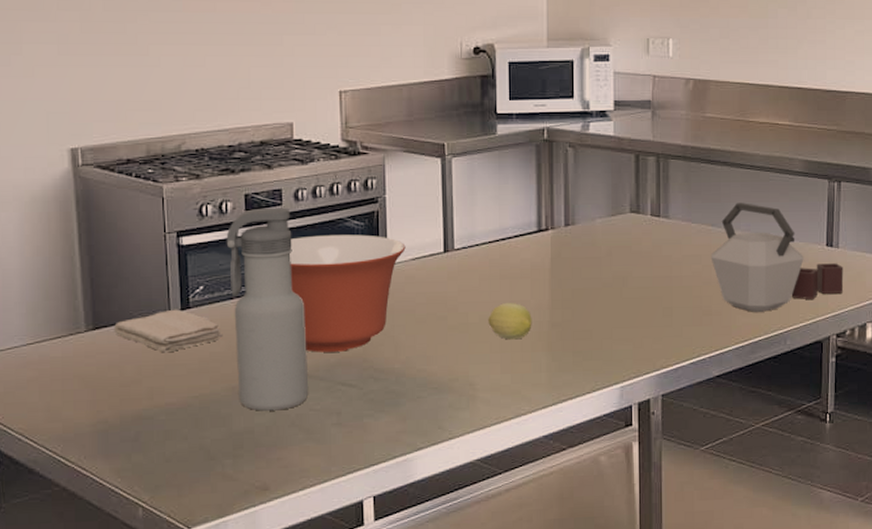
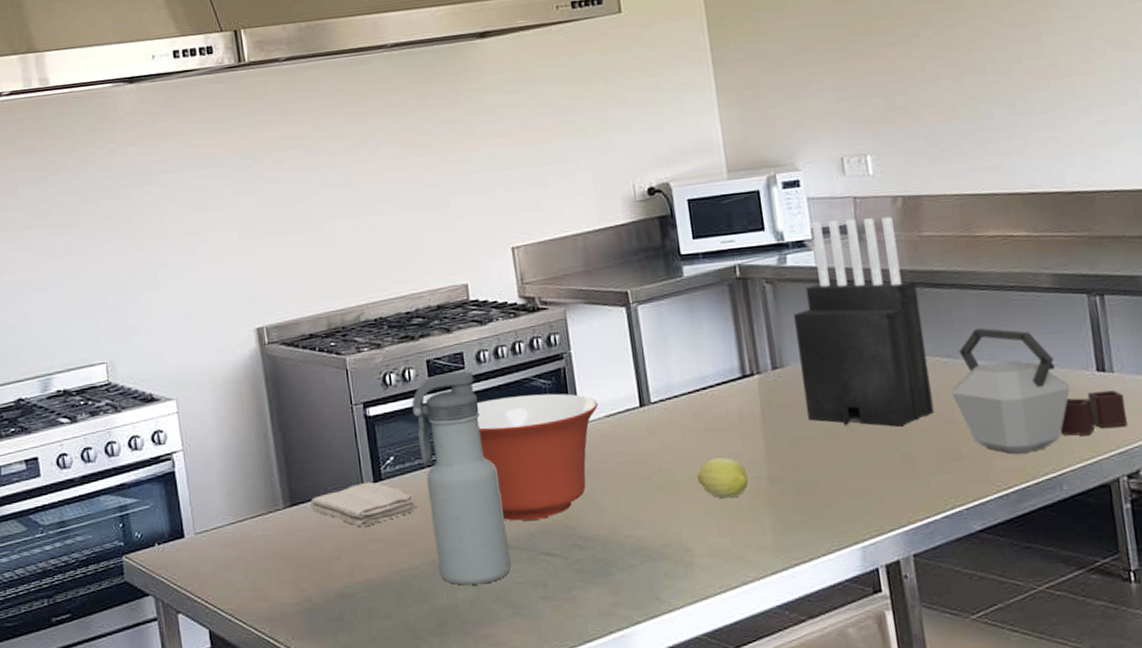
knife block: none [590,94,695,284] -> present [794,216,934,427]

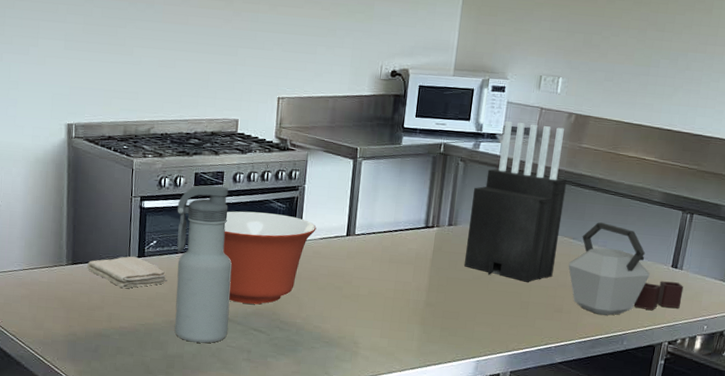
fruit: present [697,457,748,499] -> none [375,282,411,313]

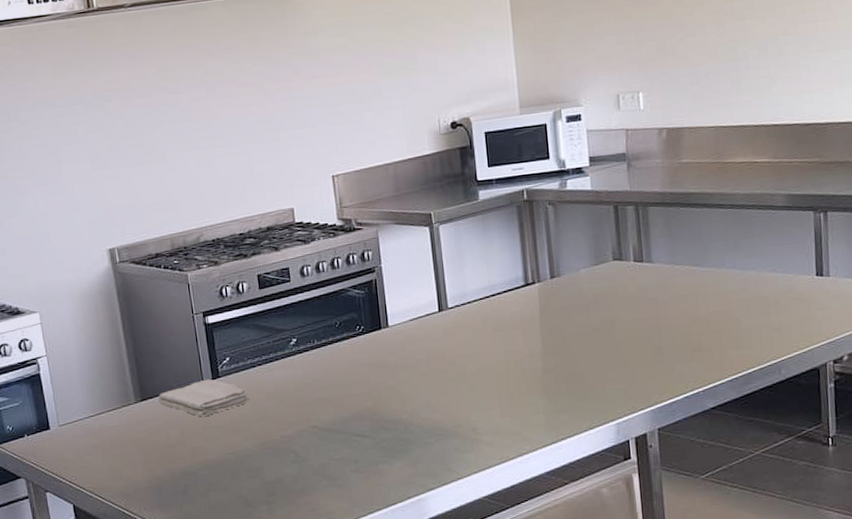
water bottle: present [174,185,232,344] -> none [244,283,328,463]
mixing bowl: present [223,211,316,305] -> none [301,301,404,409]
knife block: present [464,121,567,282] -> none [571,146,682,325]
kettle: present [568,222,684,316] -> none [696,241,838,345]

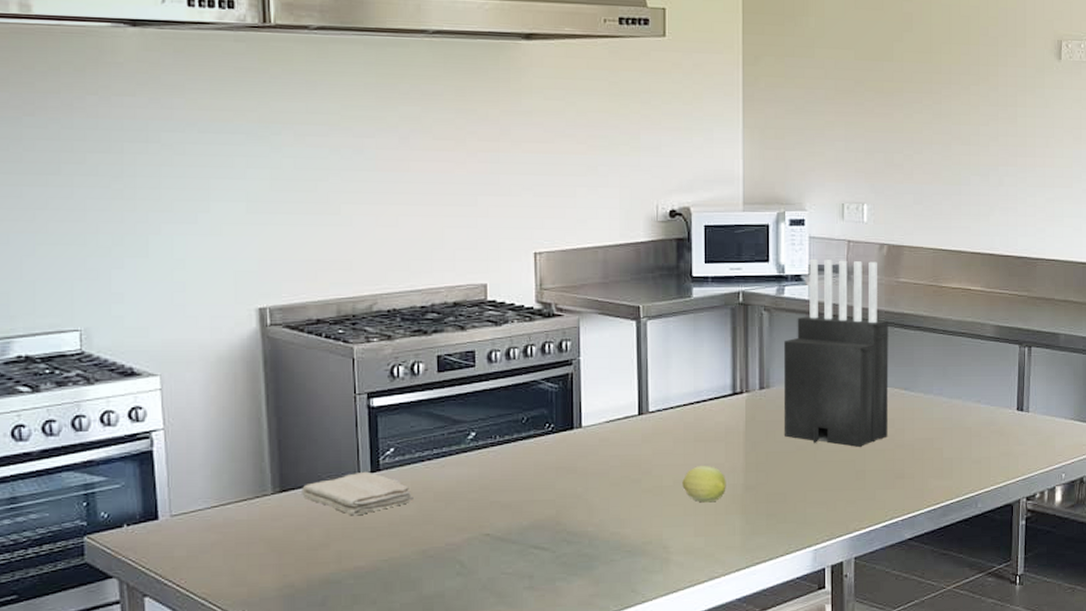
fruit: none [485,352,527,387] -> present [682,466,726,503]
knife block: none [571,146,682,325] -> present [784,258,889,447]

